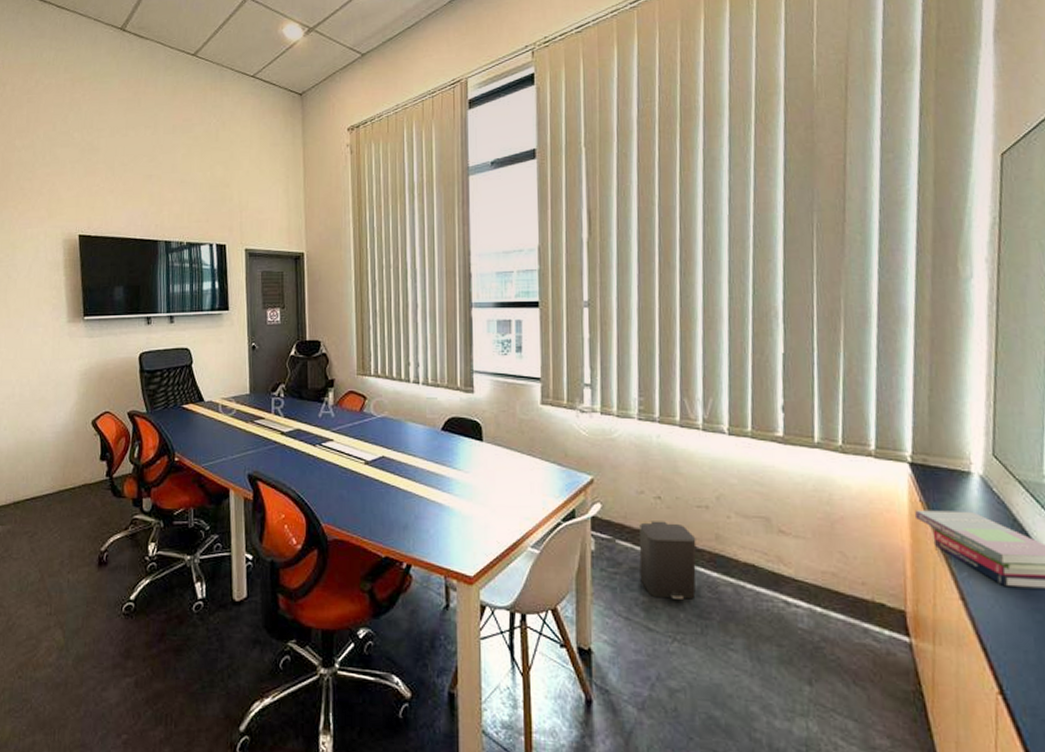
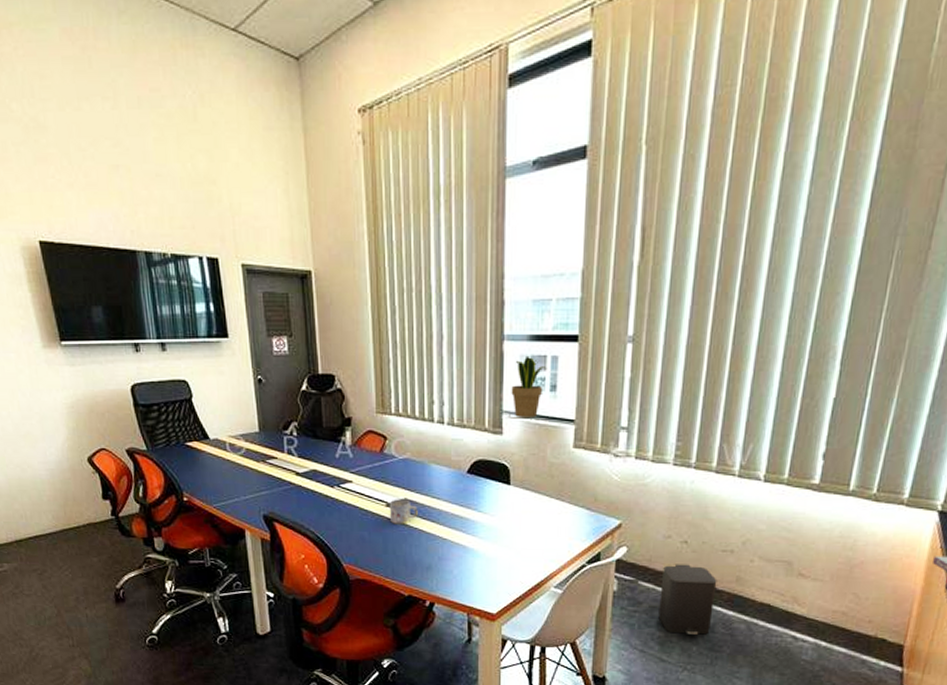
mug: none [367,457,395,482] -> present [389,499,418,525]
potted plant: none [480,320,512,378] -> present [511,355,547,419]

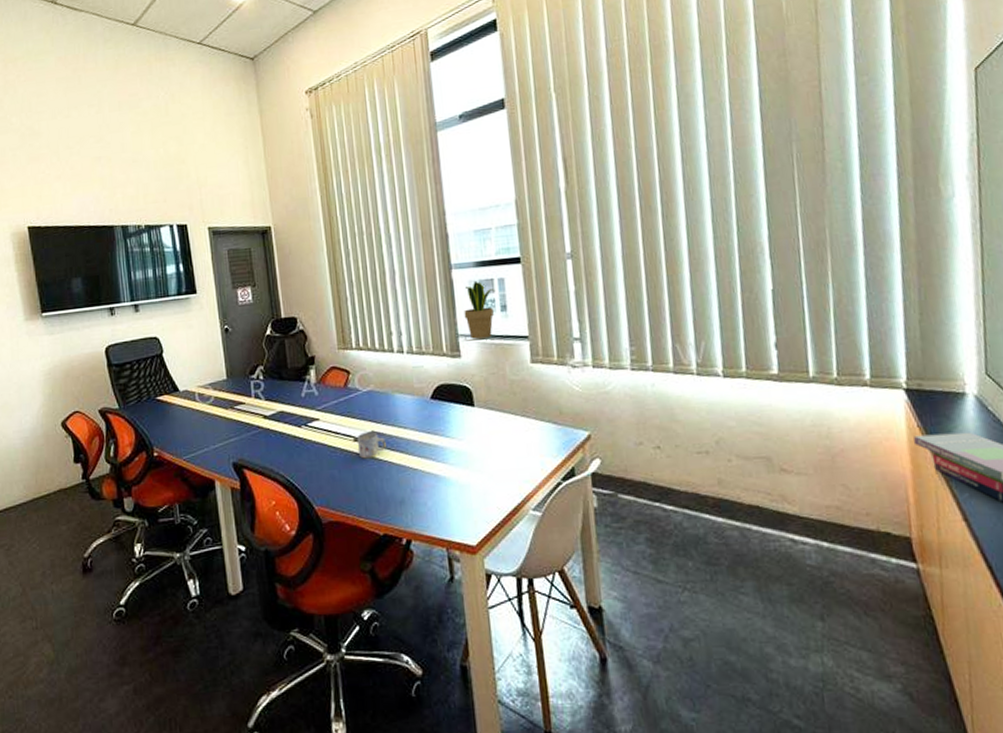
pedal bin: present [658,564,717,635] -> none [641,471,702,549]

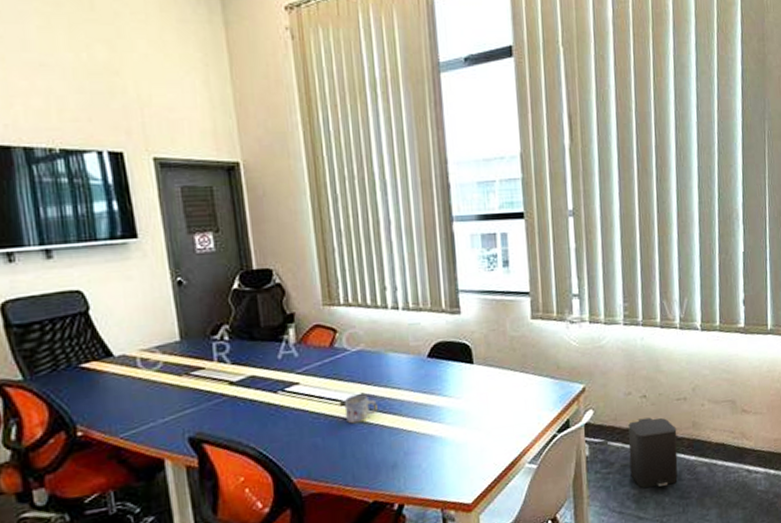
potted plant: present [464,280,496,340] -> none [465,234,498,296]
pedal bin: none [641,471,702,549] -> present [628,417,678,489]

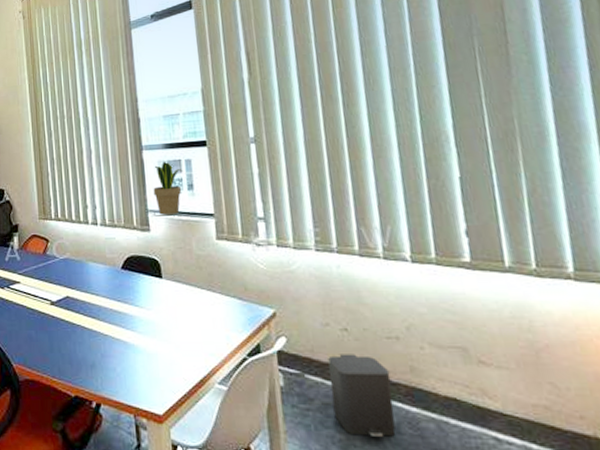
mug: present [344,394,378,424] -> none [53,297,79,322]
potted plant: none [465,234,498,296] -> present [153,161,183,216]

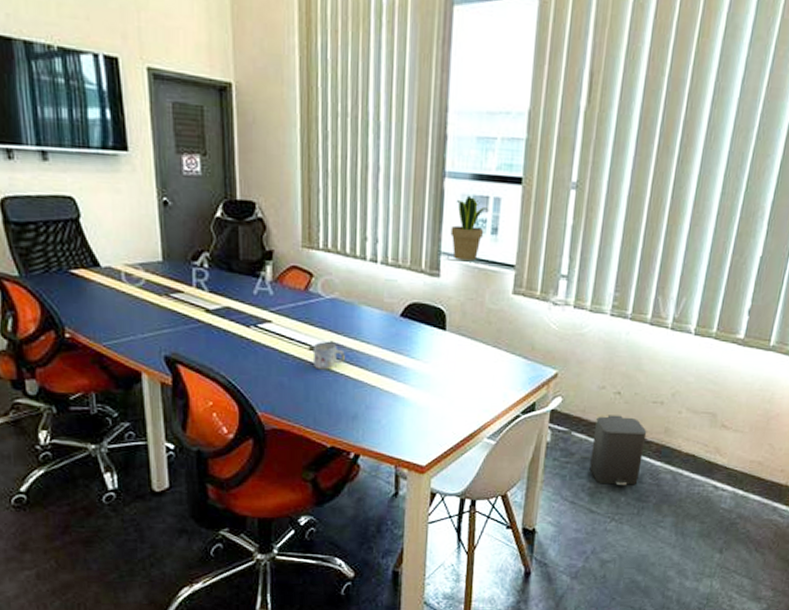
mug: none [53,297,79,322] -> present [312,342,345,370]

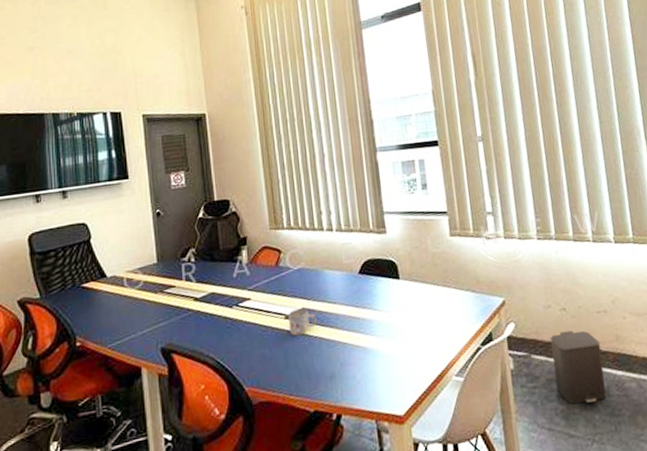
potted plant: present [450,195,489,262] -> none [388,162,417,217]

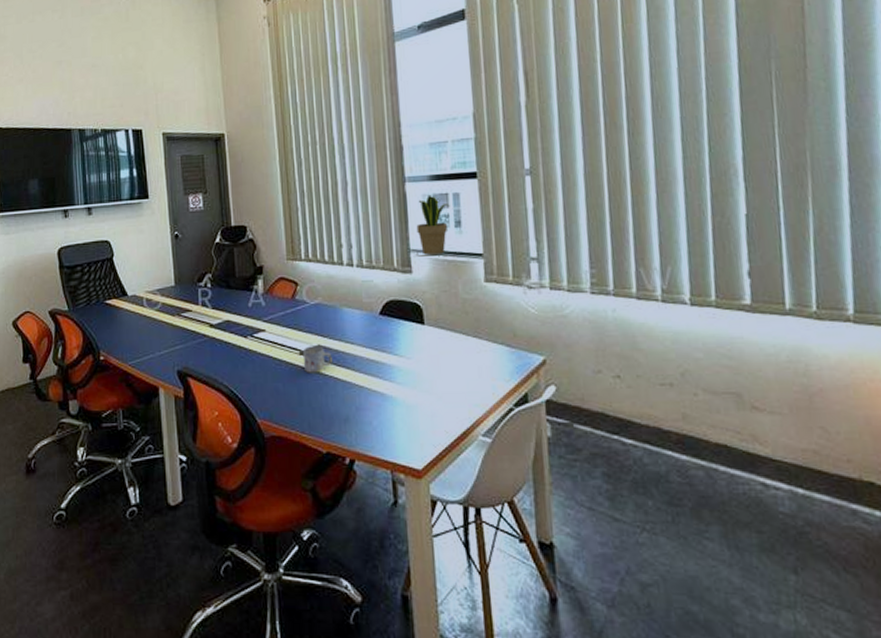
potted plant: none [388,162,417,217] -> present [416,194,450,256]
pedal bin: present [550,330,606,405] -> none [598,402,664,485]

